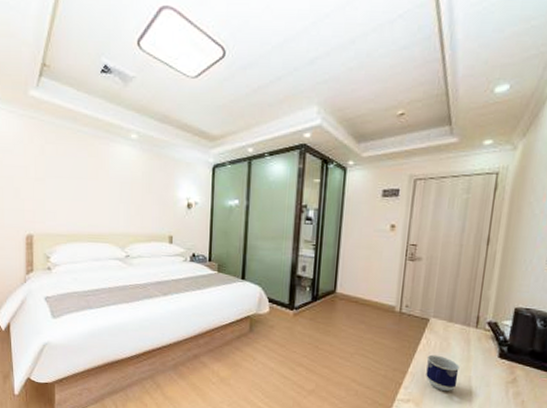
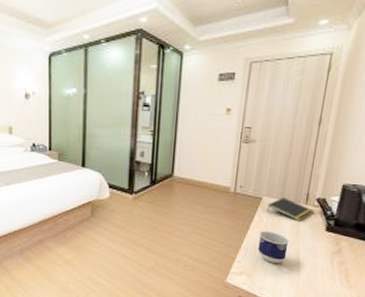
notepad: none [434,318,485,347] -> present [267,196,314,222]

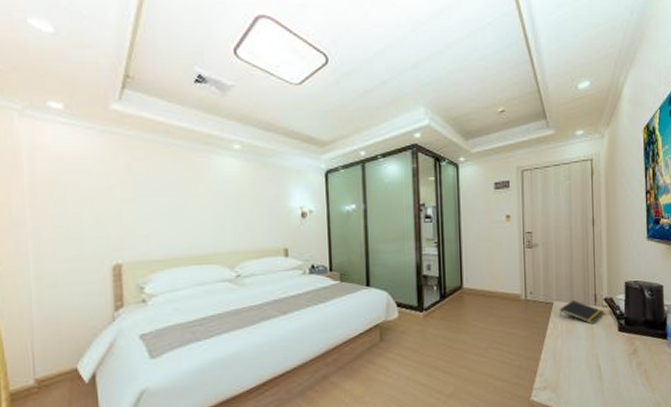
cup: present [258,231,289,264] -> none [556,337,587,373]

